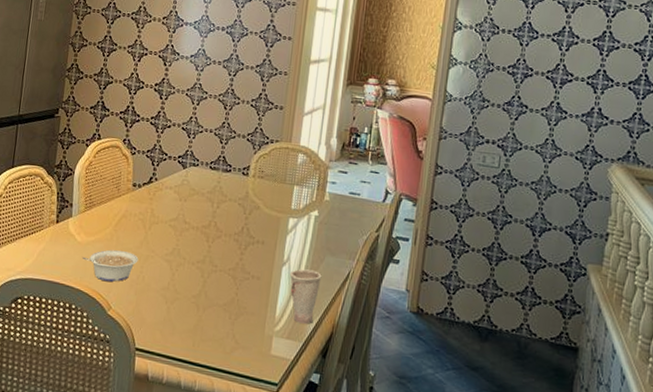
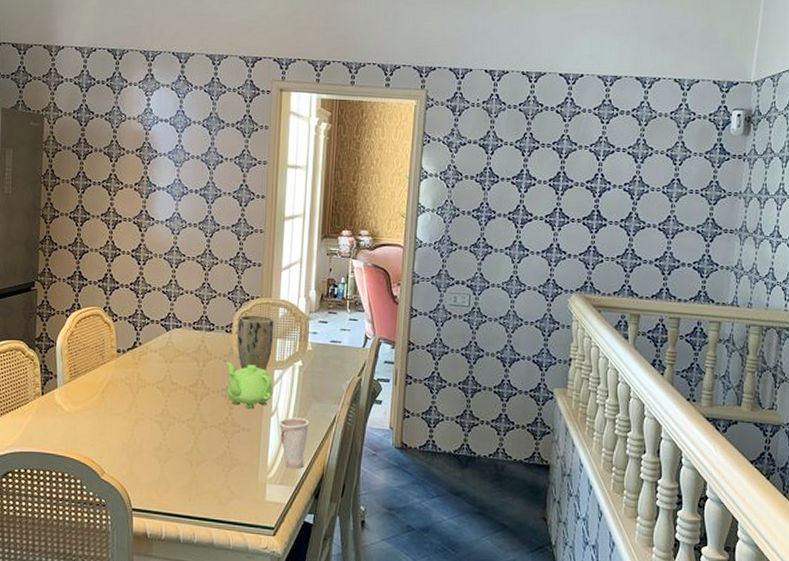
legume: present [82,249,139,283] -> none [71,416,128,448]
teapot: none [239,205,287,257] -> present [226,362,273,409]
plant pot: none [253,158,293,218] -> present [237,315,275,370]

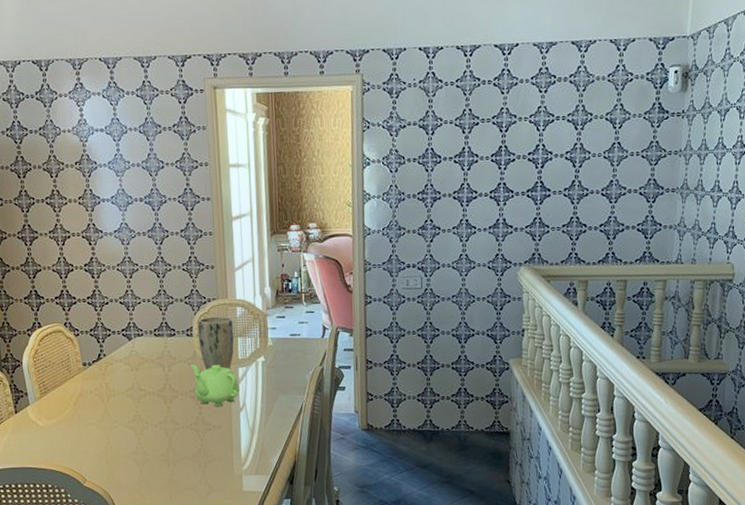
cup: present [278,417,309,469] -> none [247,410,278,459]

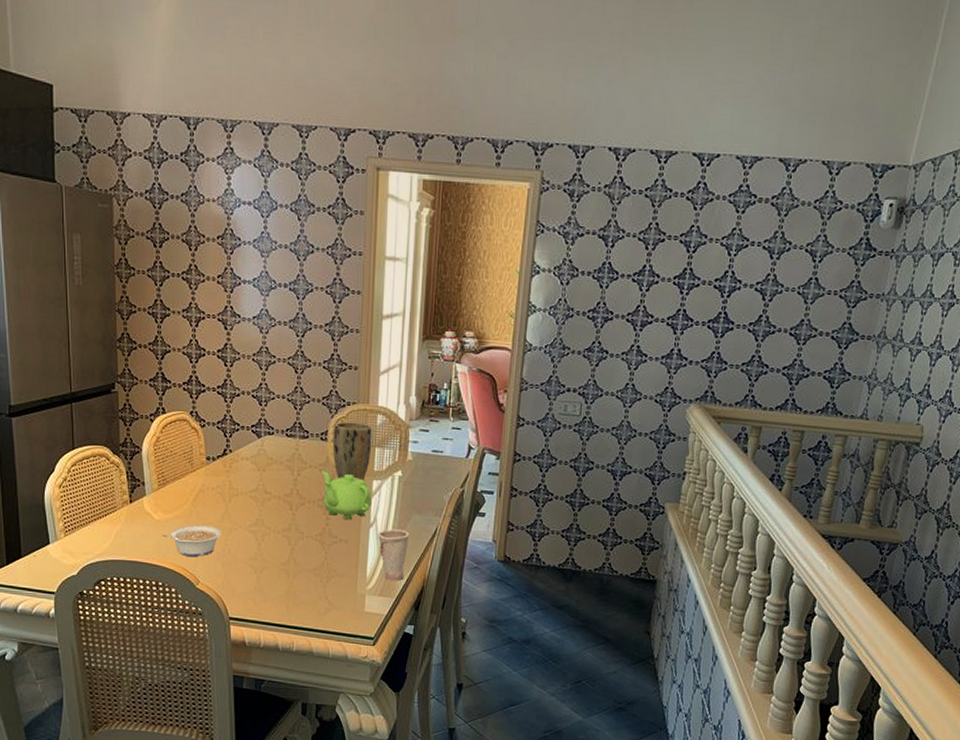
legume: none [48,427,103,458] -> present [163,525,222,557]
cup: none [247,410,278,459] -> present [377,529,410,581]

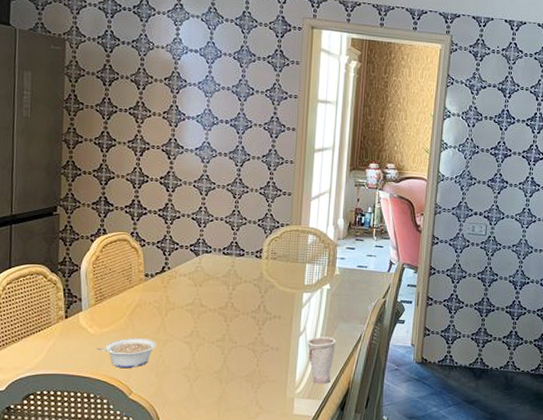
teapot: present [321,471,372,520] -> none [255,285,302,330]
plant pot: present [333,421,372,481] -> none [267,241,304,293]

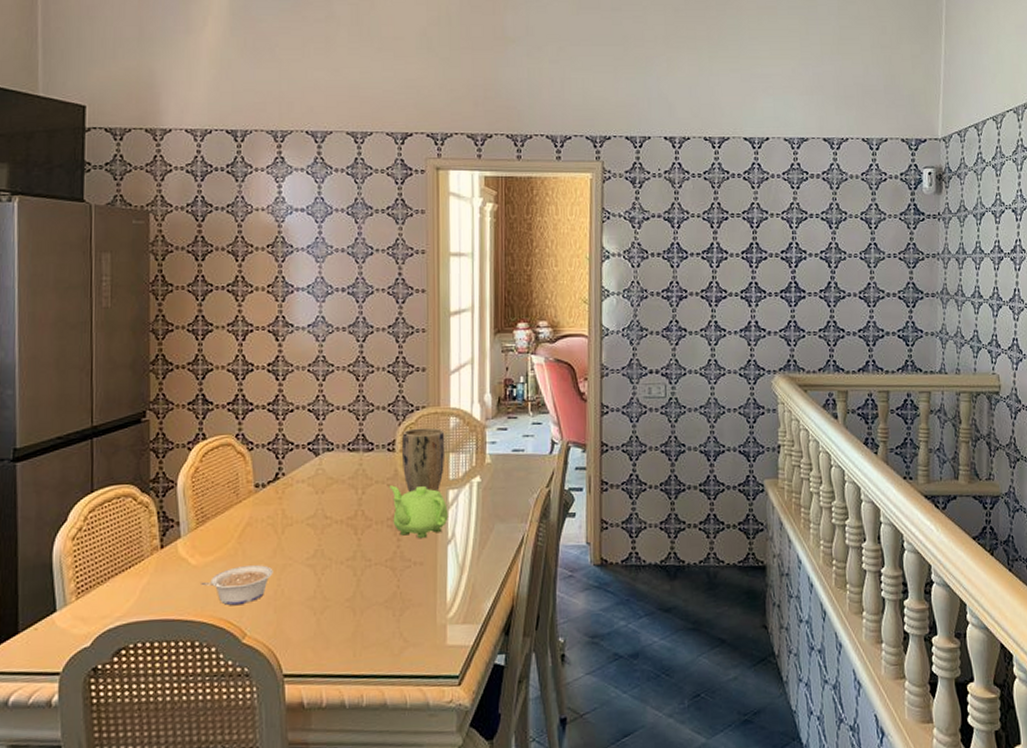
teapot: none [255,285,302,330] -> present [389,485,448,539]
plant pot: none [267,241,304,293] -> present [402,427,446,492]
cup: present [306,336,336,384] -> none [456,542,493,603]

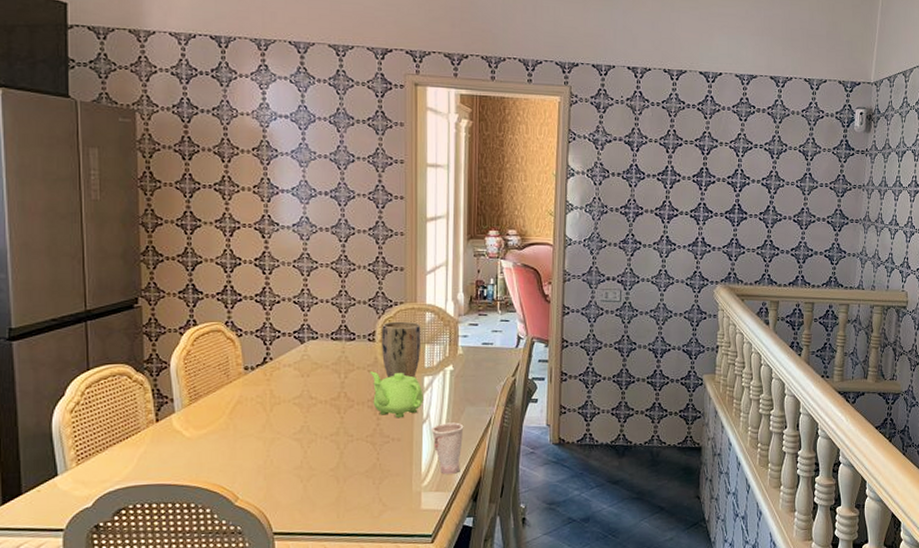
legume: present [201,565,273,606] -> none [195,438,263,473]
cup: none [456,542,493,603] -> present [431,422,464,474]

